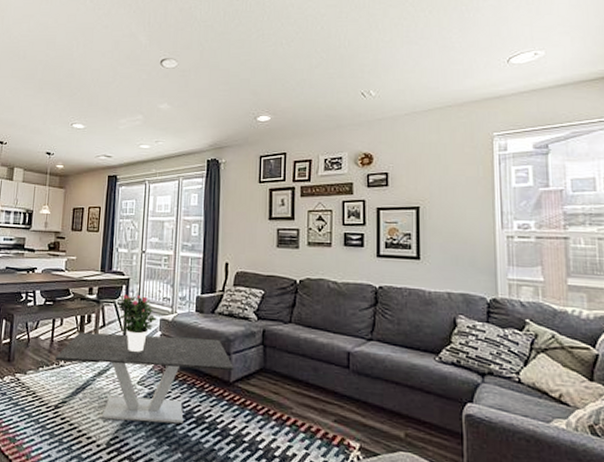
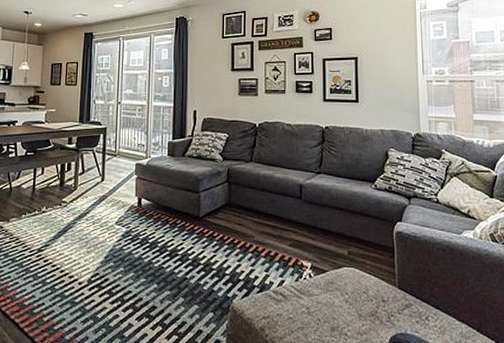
coffee table: present [54,332,235,424] -> none [36,179,203,259]
potted flower: present [116,294,157,352] -> none [94,142,133,195]

